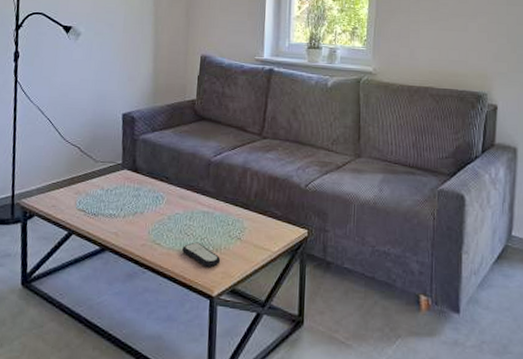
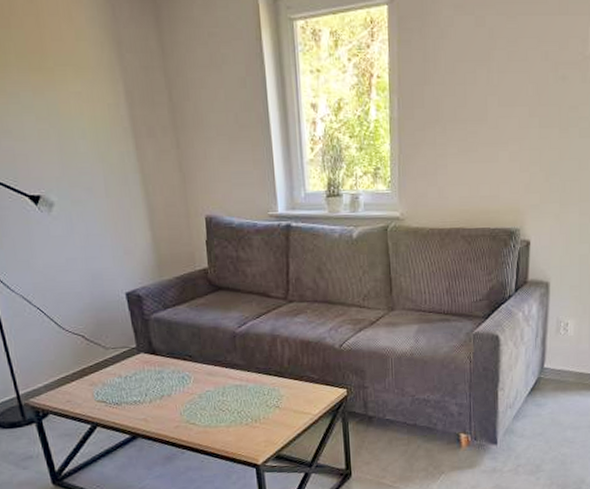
remote control: present [182,242,220,268] -> none [219,416,261,439]

